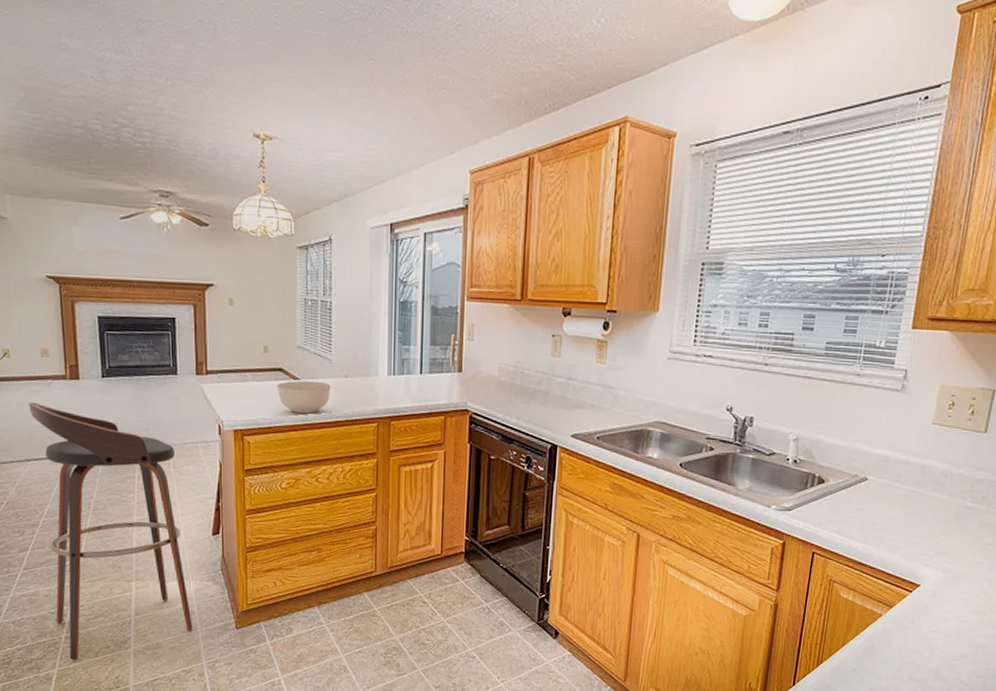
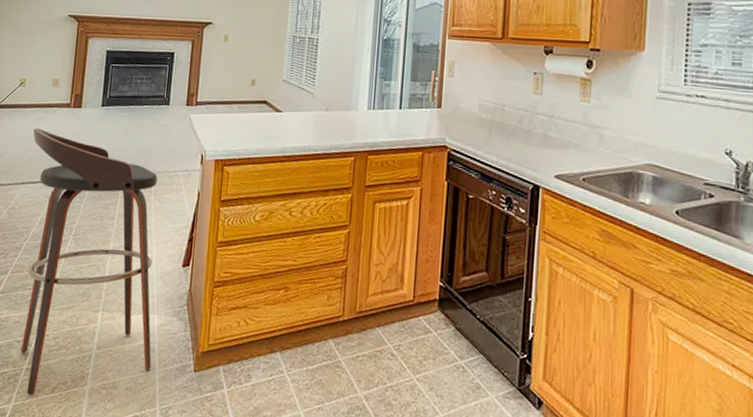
bowl: present [276,380,331,414] -> none [260,113,312,146]

